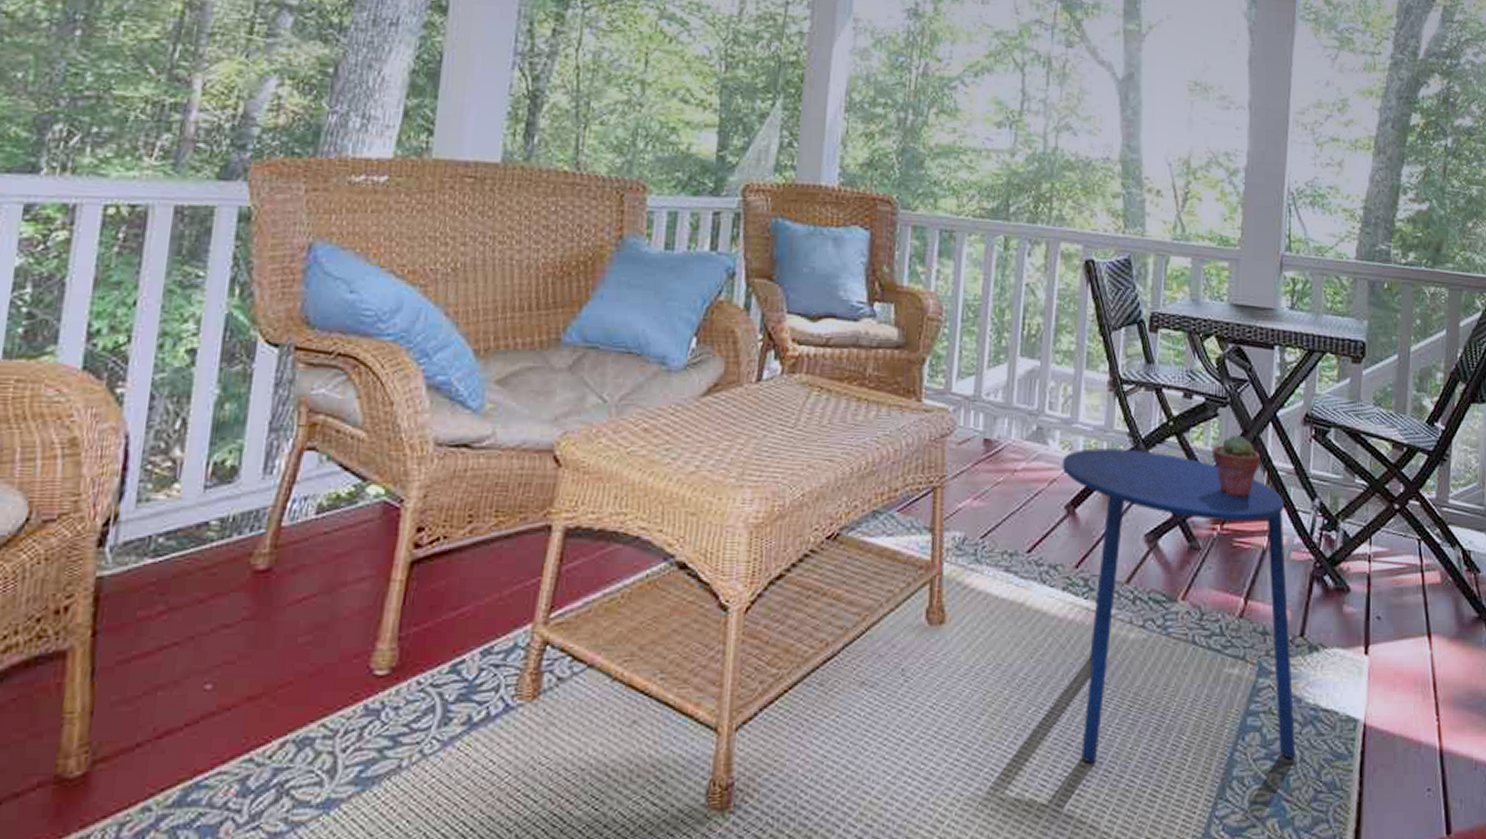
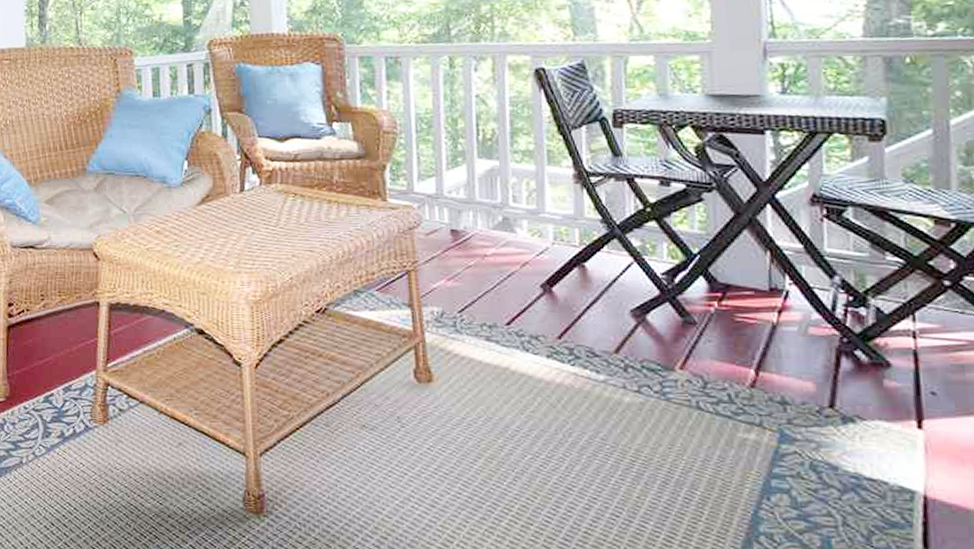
side table: present [1062,448,1296,763] -> none [532,234,837,522]
potted succulent: present [1212,435,1261,498] -> none [699,217,761,277]

